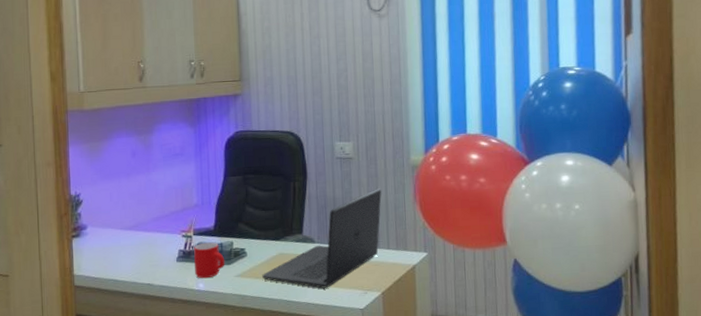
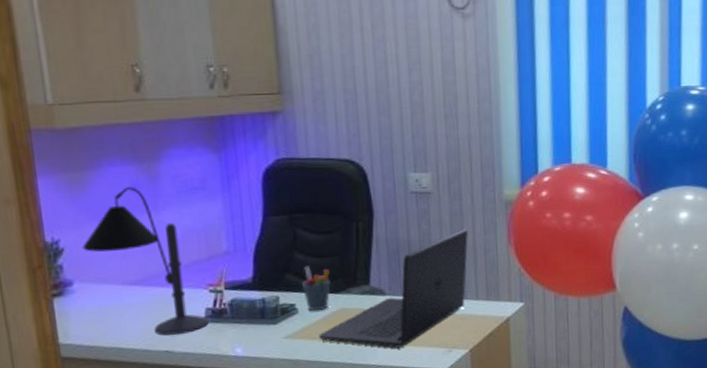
desk lamp: none [95,153,180,271] -> present [82,187,208,335]
mug: present [194,242,225,279] -> none [226,297,270,343]
pen holder: none [250,217,273,255] -> present [301,265,331,311]

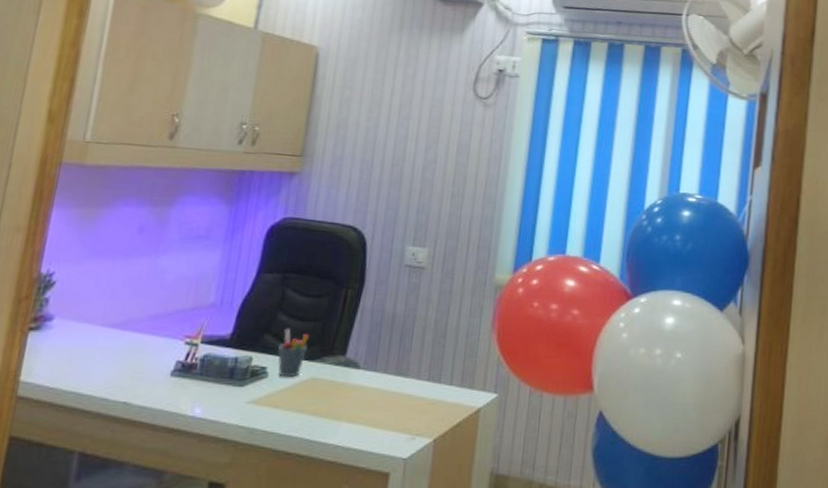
desk lamp: present [82,187,208,335] -> none [73,228,176,386]
laptop: present [319,229,468,348] -> none [282,309,454,428]

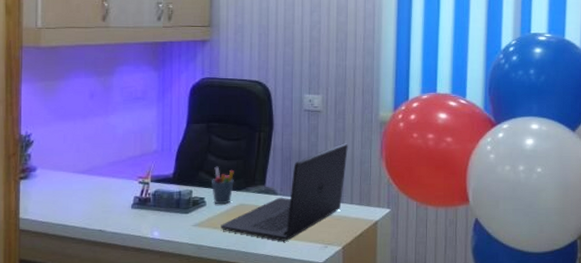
laptop: none [282,309,454,428] -> present [221,143,348,241]

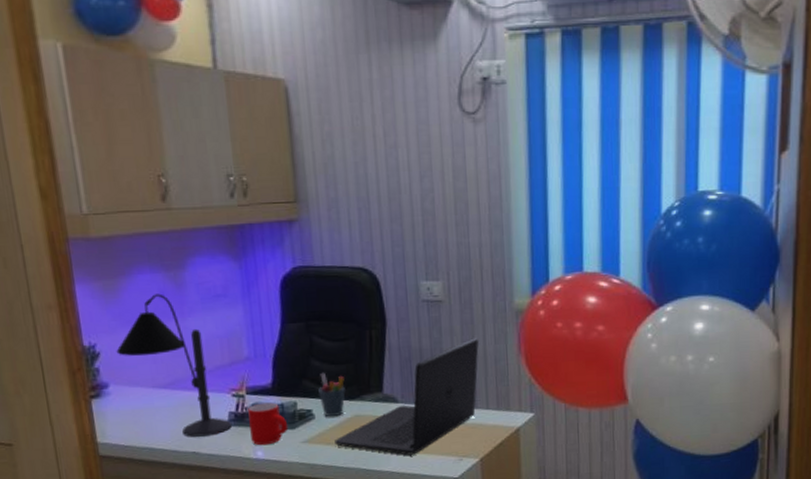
desk lamp: none [47,94,135,217] -> present [116,293,231,437]
mug: none [150,190,183,227] -> present [248,402,289,446]

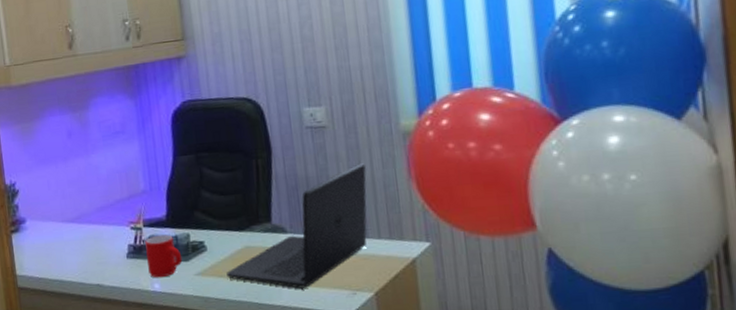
desk lamp: present [116,293,231,437] -> none [32,133,131,270]
pen holder: present [318,372,346,417] -> none [209,203,235,249]

